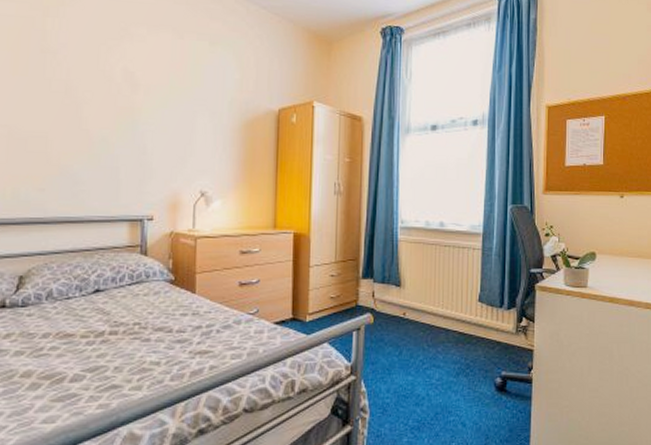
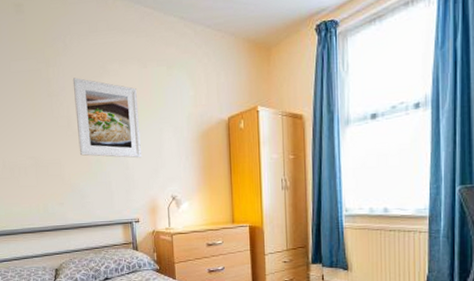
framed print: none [78,35,168,143] -> present [72,77,141,158]

